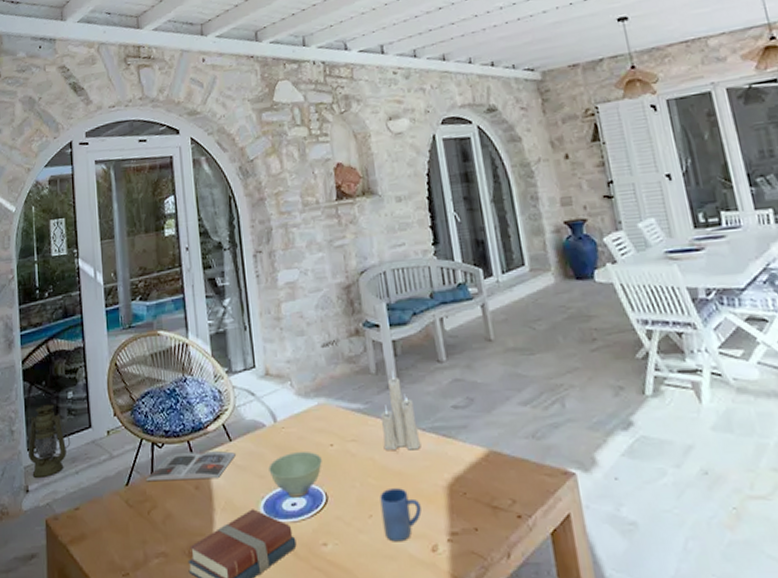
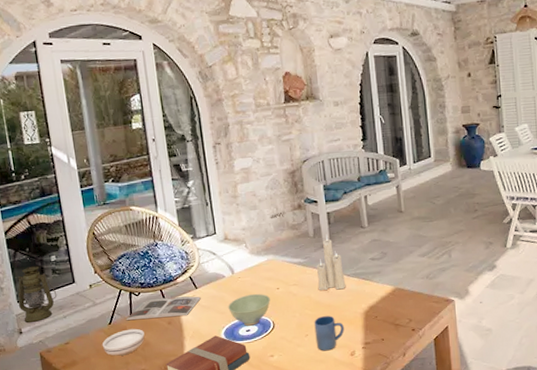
bowl: none [116,493,167,531] -> present [102,328,145,356]

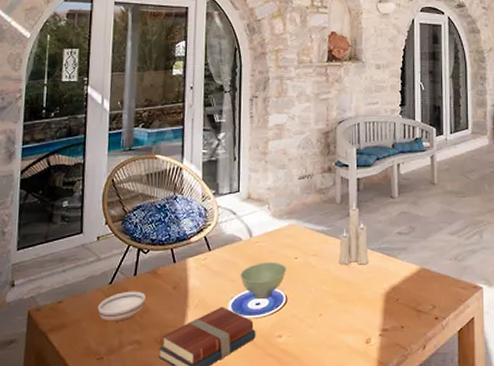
lantern: present [17,266,57,322] -> none [17,211,61,274]
magazine: present [126,296,201,320] -> none [128,258,213,280]
mug: present [314,316,344,351] -> none [329,294,362,336]

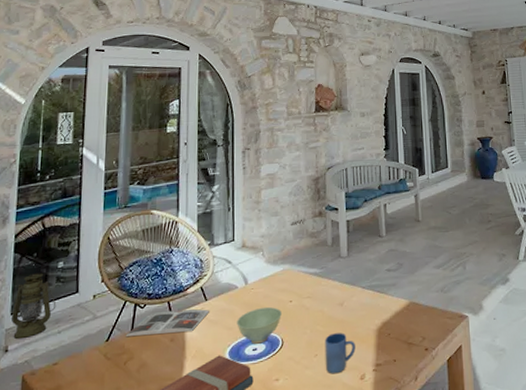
lantern: none [17,211,61,274] -> present [11,273,57,339]
bowl: present [97,291,146,322] -> none [94,346,143,380]
magazine: none [128,258,213,280] -> present [125,309,209,336]
mug: none [329,294,362,336] -> present [325,333,356,374]
candle: present [338,201,369,265] -> none [332,243,361,304]

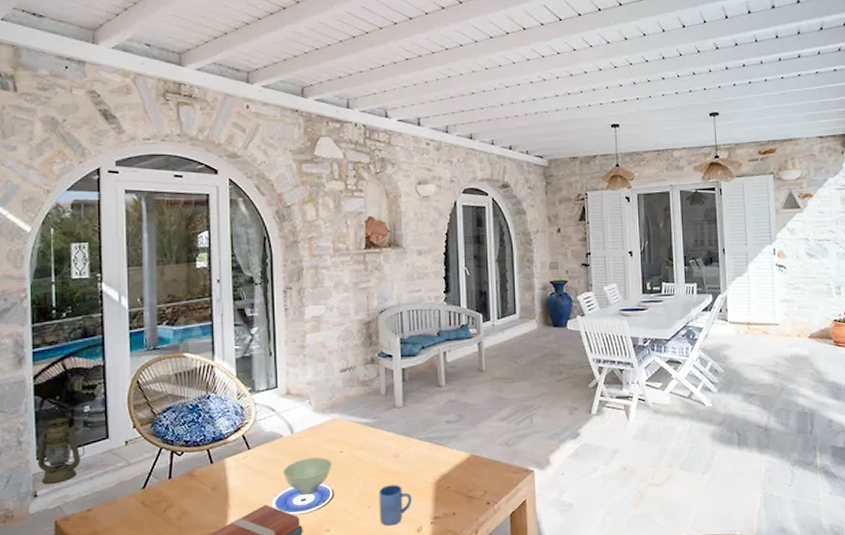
magazine: present [125,309,209,336] -> none [163,457,253,484]

